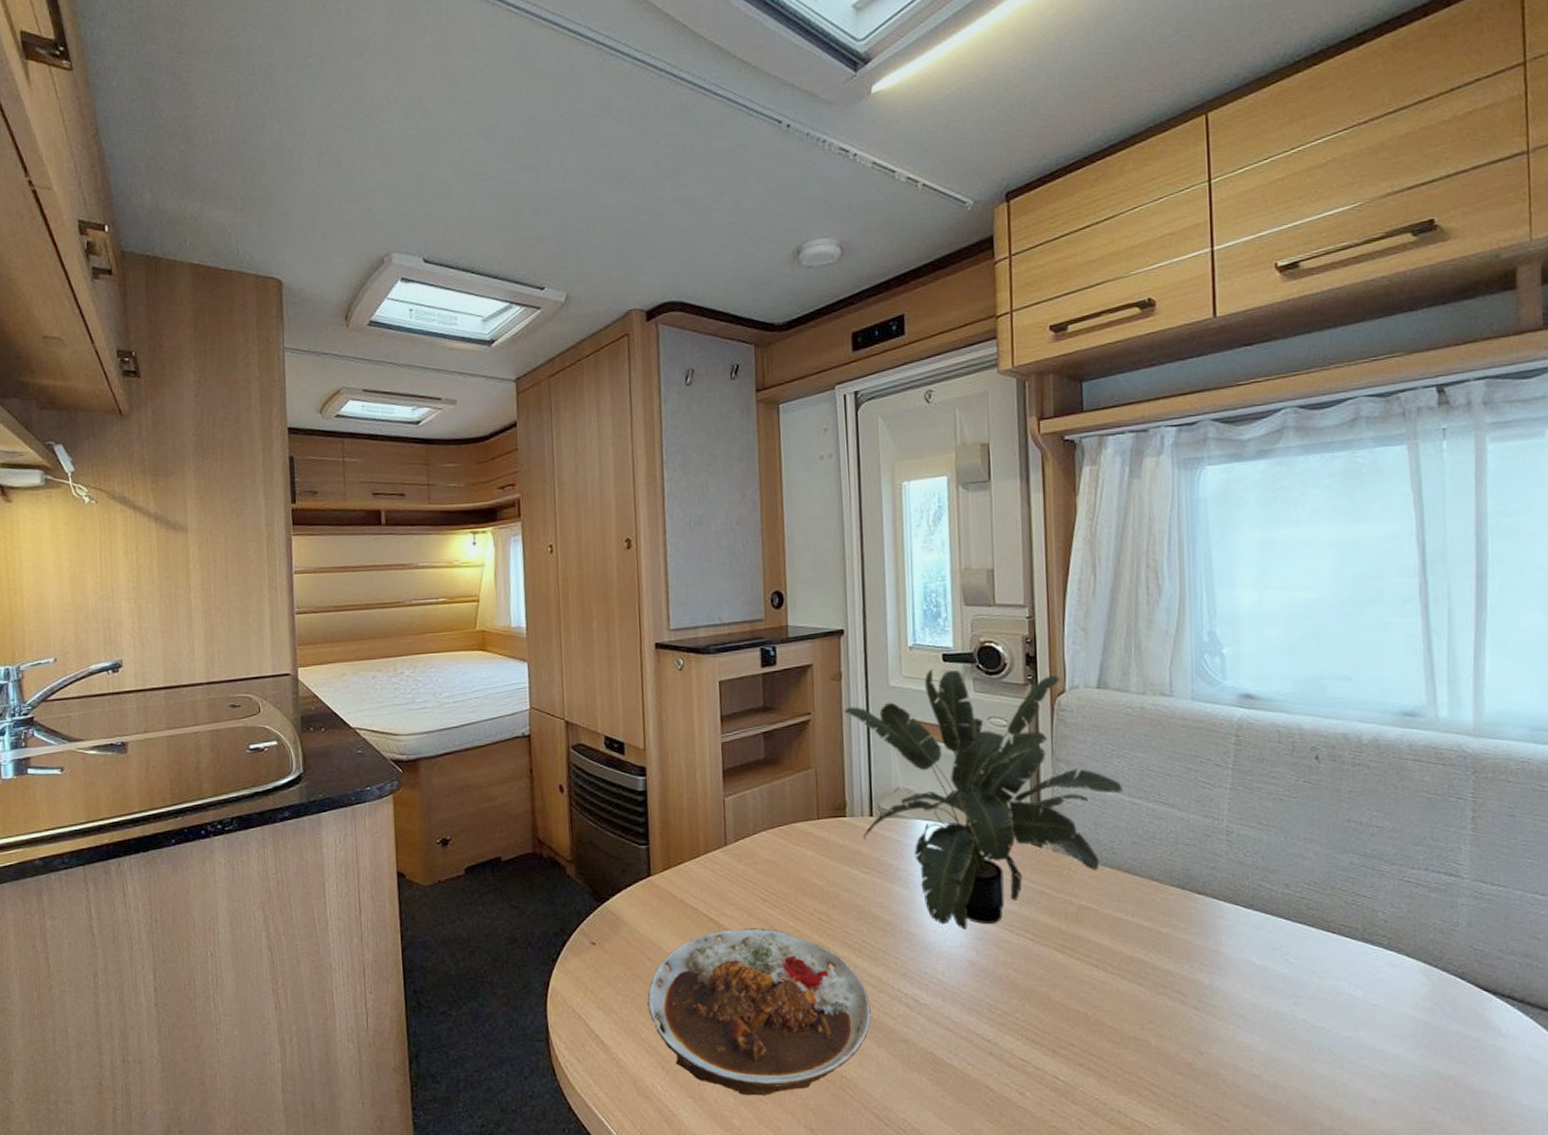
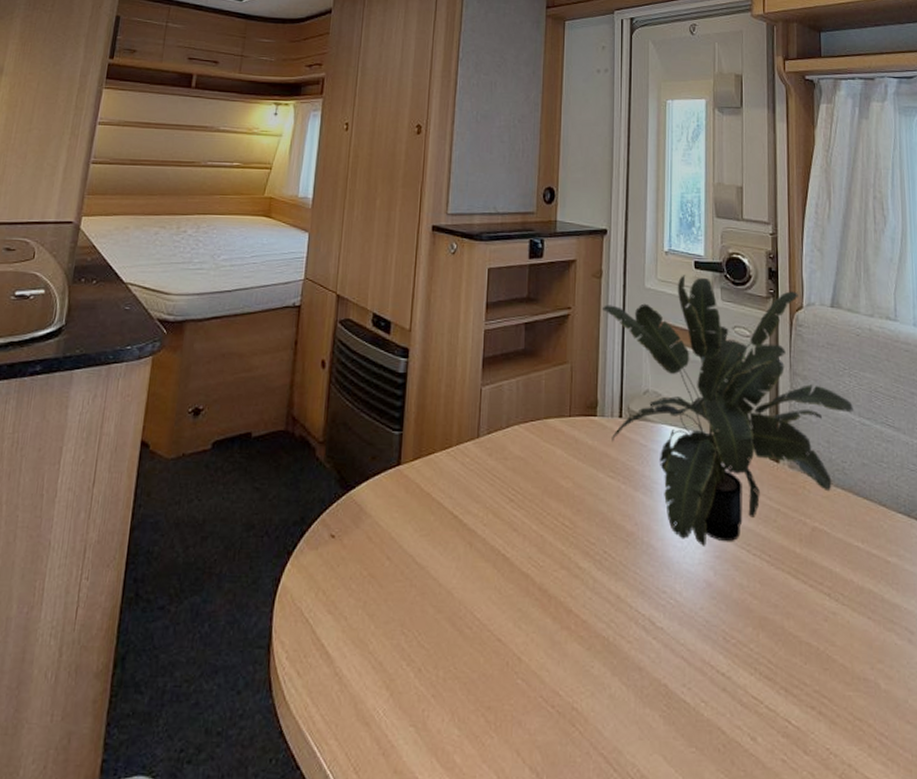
plate: present [647,928,872,1096] -> none [380,530,608,728]

